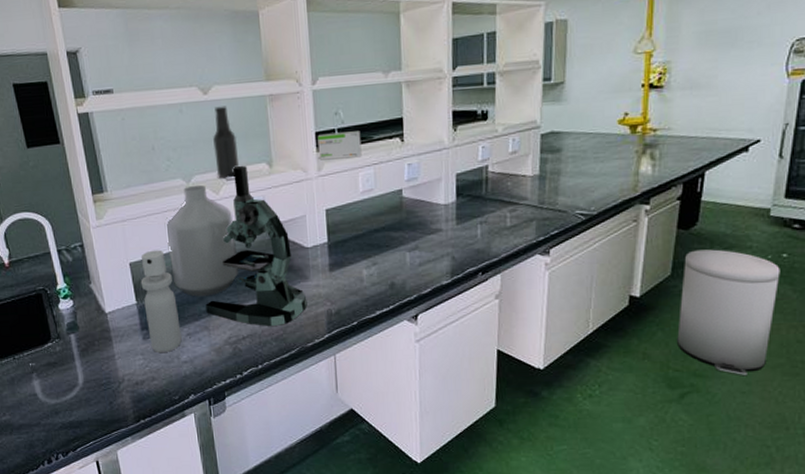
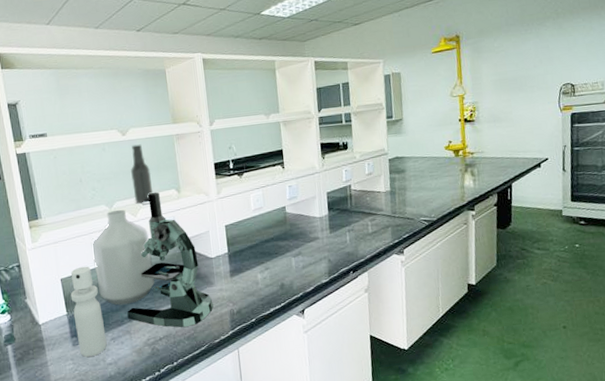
medicine box: present [317,131,362,160] -> none [216,161,252,186]
pedal bin: present [677,249,780,377] -> none [505,243,576,345]

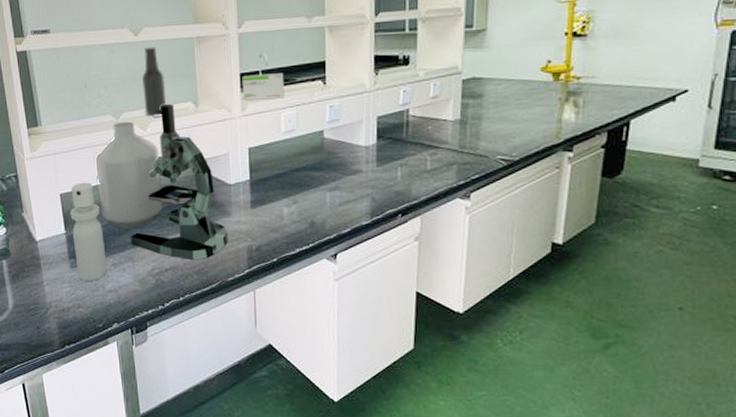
medicine box: none [216,161,252,186] -> present [242,73,285,101]

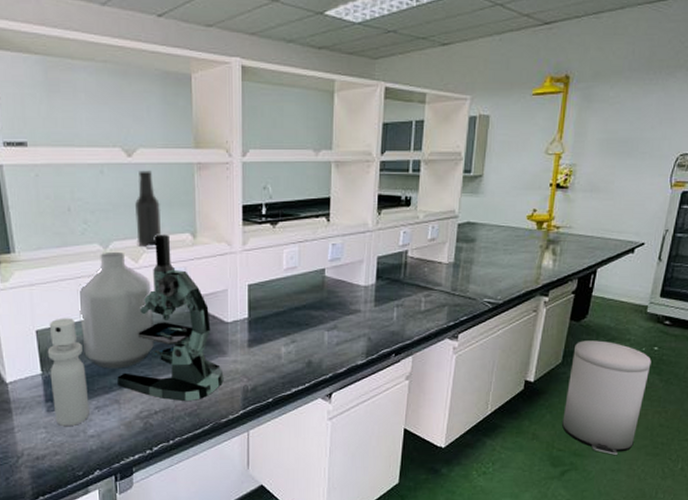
medicine box: present [242,73,285,101] -> none [244,207,288,234]
pedal bin: none [601,198,710,329] -> present [562,340,651,456]

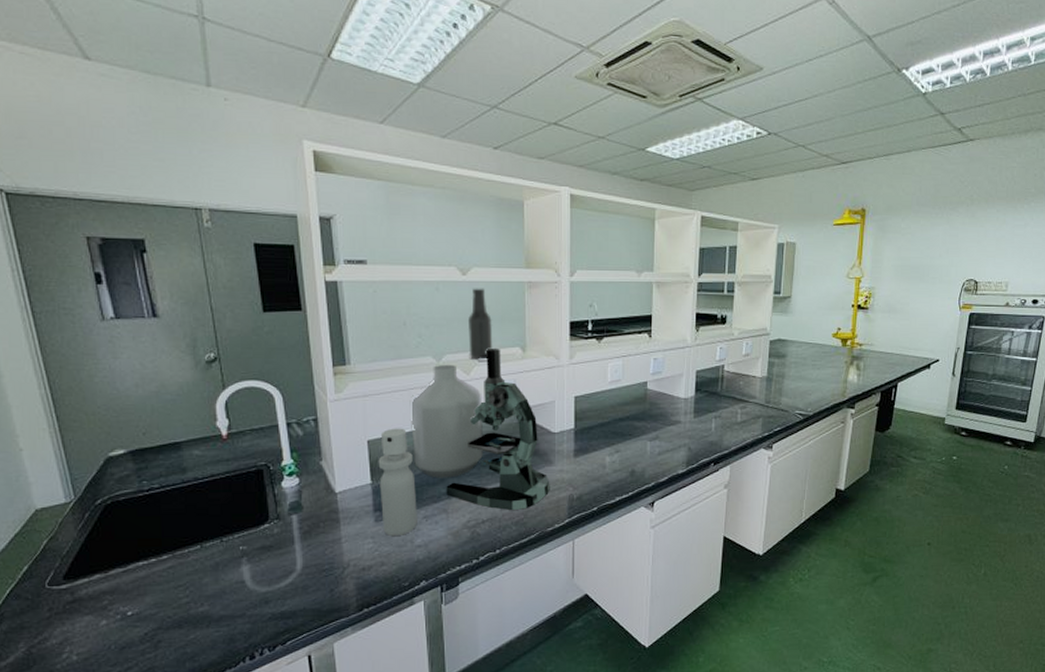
pedal bin: present [562,340,651,456] -> none [872,450,951,562]

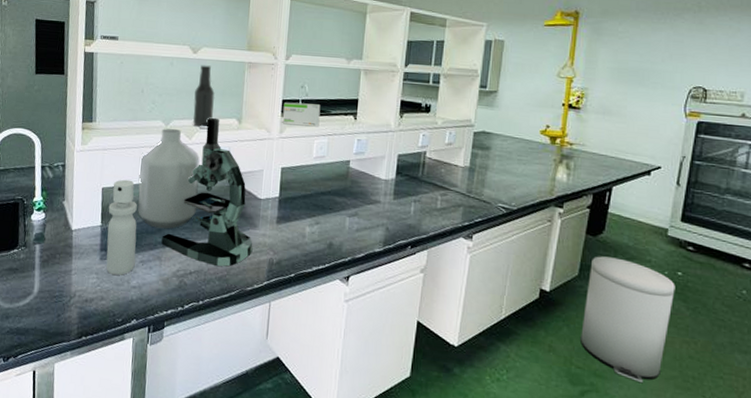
medicine box: none [571,324,612,349] -> present [282,102,321,127]
pedal bin: none [872,450,951,562] -> present [580,256,675,384]

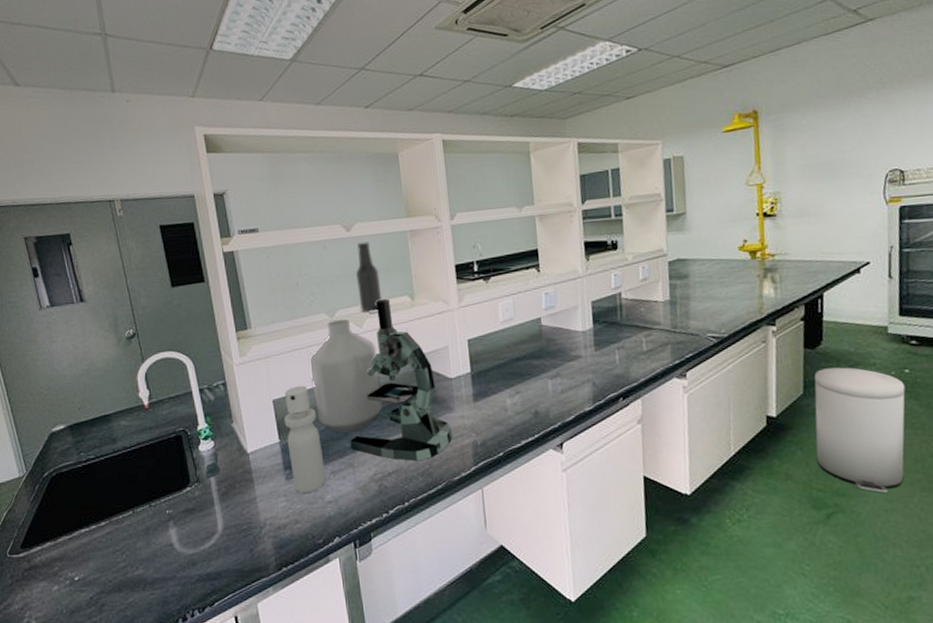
medicine box: present [282,102,321,127] -> none [457,262,501,292]

